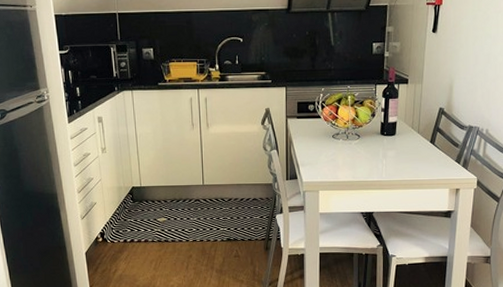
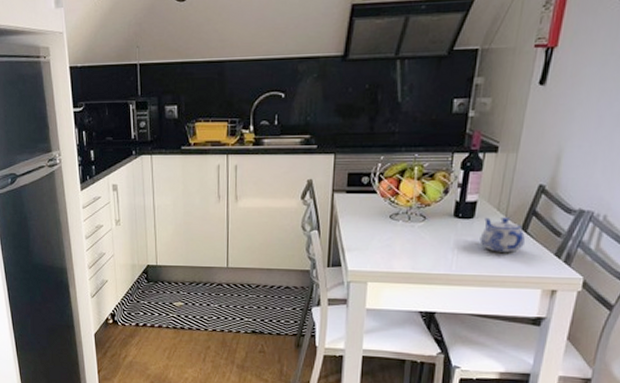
teapot: none [401,134,434,161] -> present [479,217,526,253]

